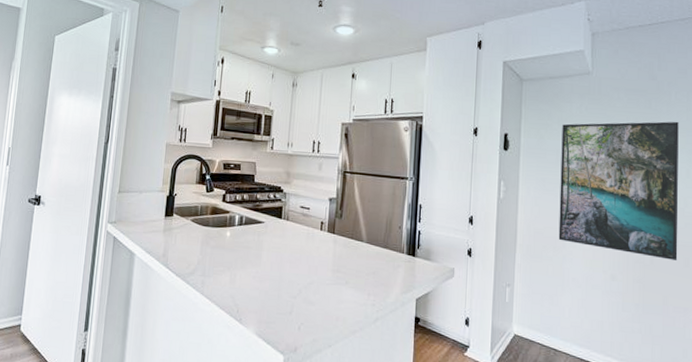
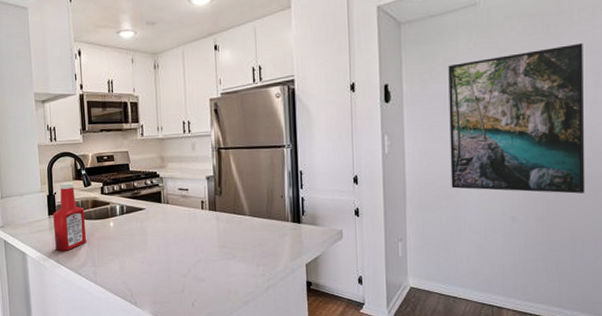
ketchup bottle: none [166,185,202,256] -> present [53,182,86,251]

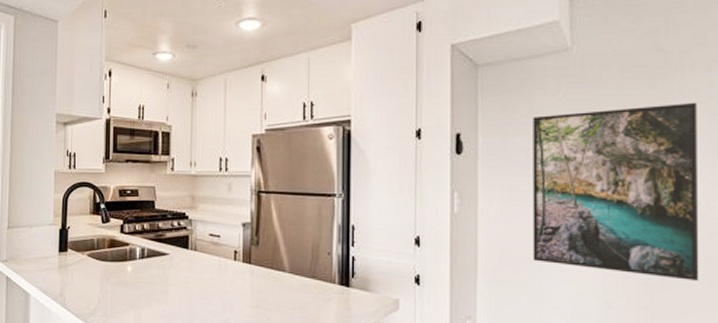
ketchup bottle: present [53,182,86,251] -> none [63,216,99,295]

